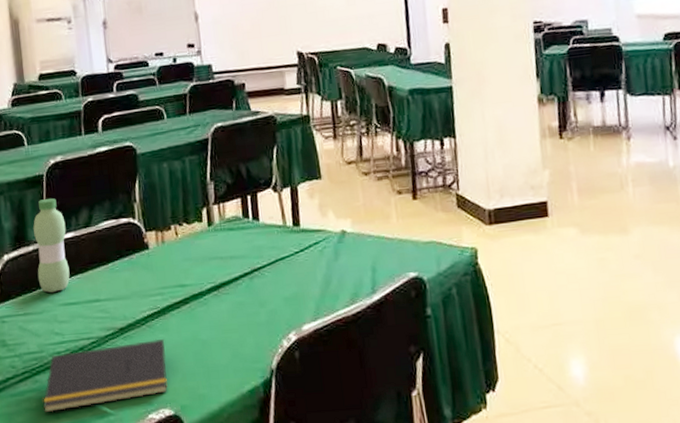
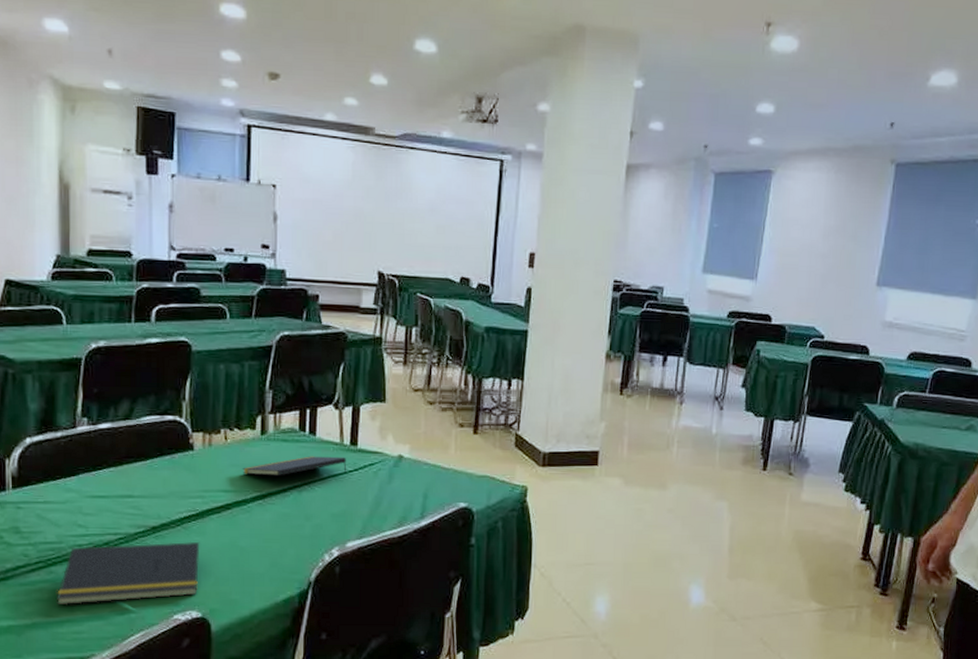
water bottle: present [33,198,70,293] -> none [64,384,102,484]
notepad: none [195,238,294,267] -> present [242,456,347,476]

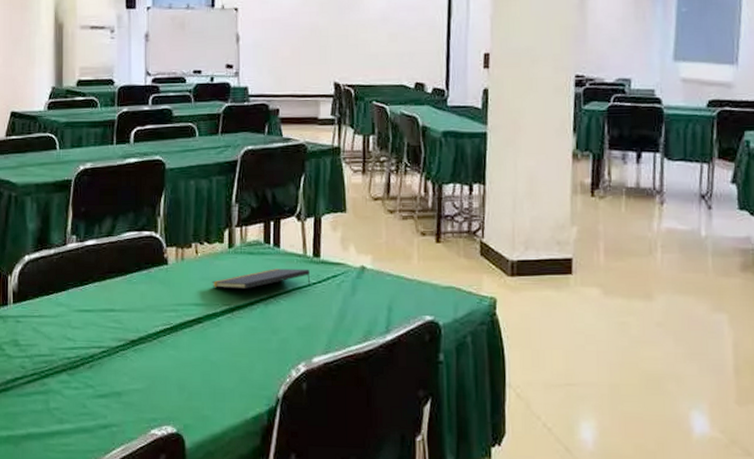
notepad: present [56,541,200,605] -> none [48,355,174,417]

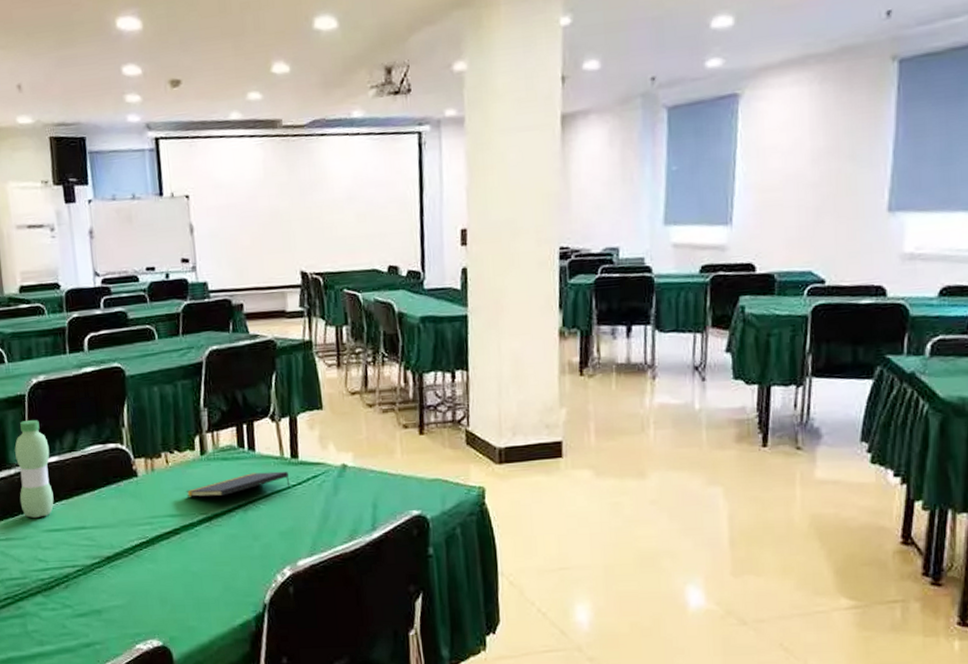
water bottle: none [56,204,89,298] -> present [15,420,54,519]

